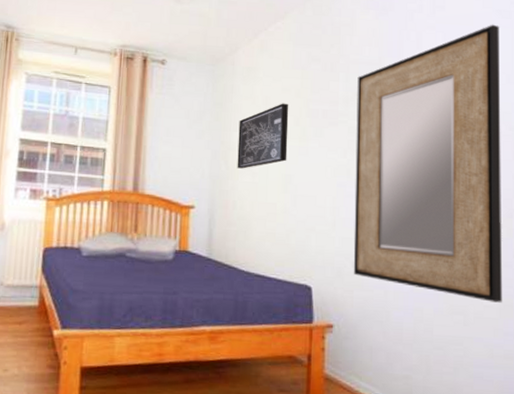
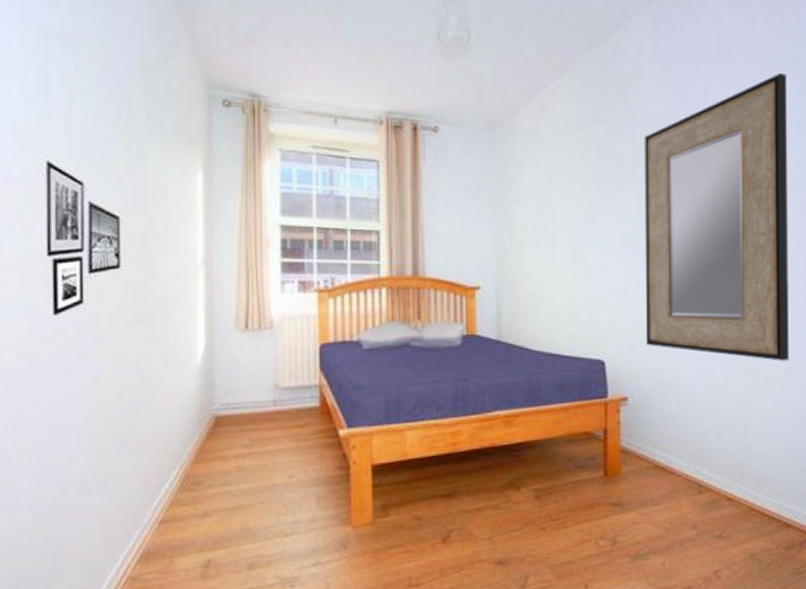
wall art: present [237,103,289,169] -> none [522,169,575,243]

